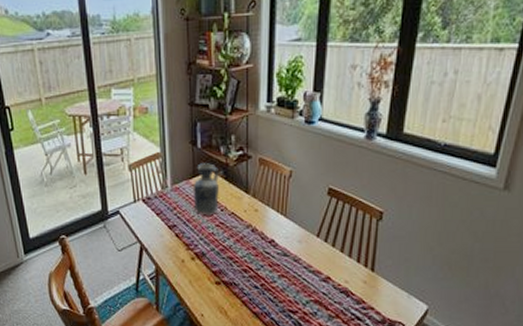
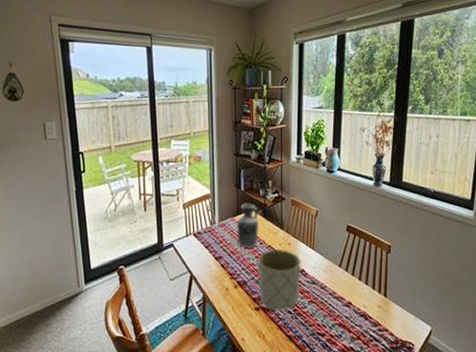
planter: none [218,217,270,286] -> present [257,250,301,312]

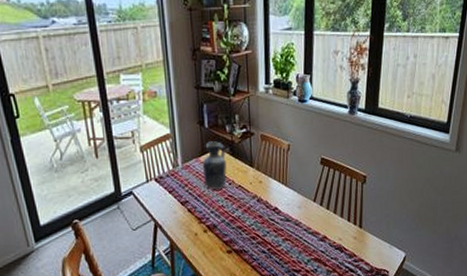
planter: present [257,250,301,312] -> none [227,188,274,253]

